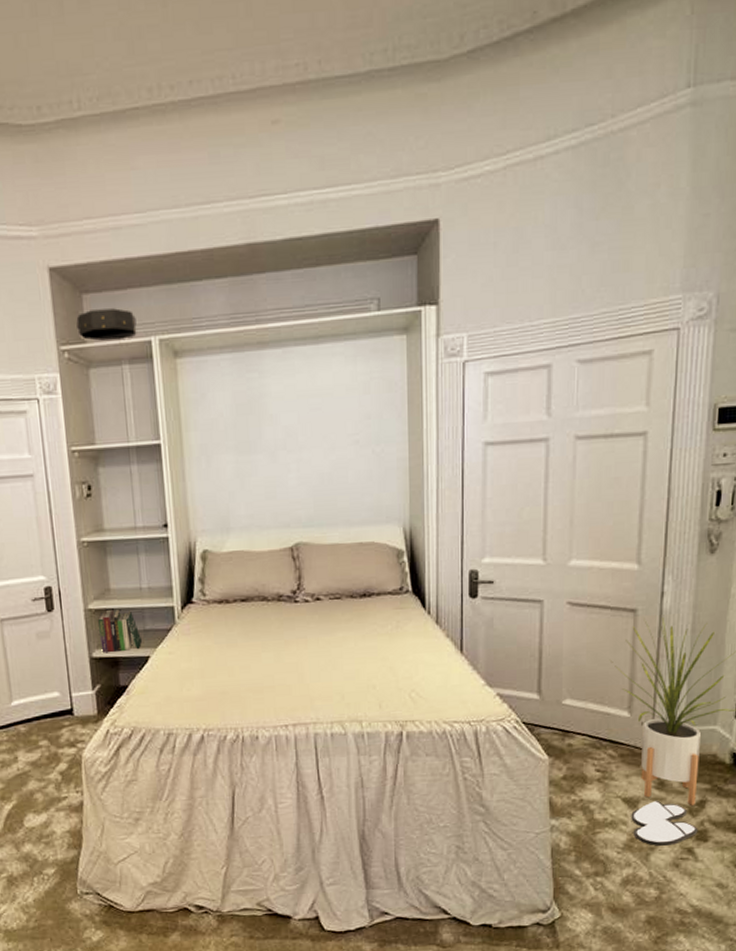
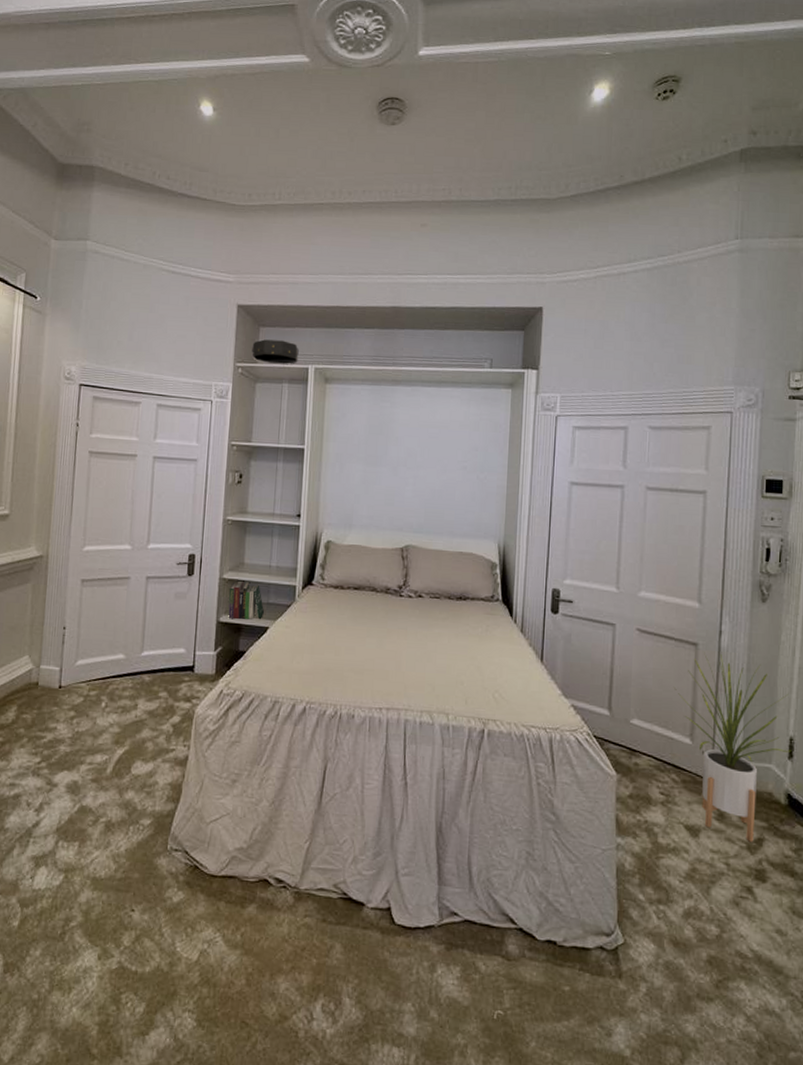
slippers: present [631,800,698,846] -> none [693,831,757,881]

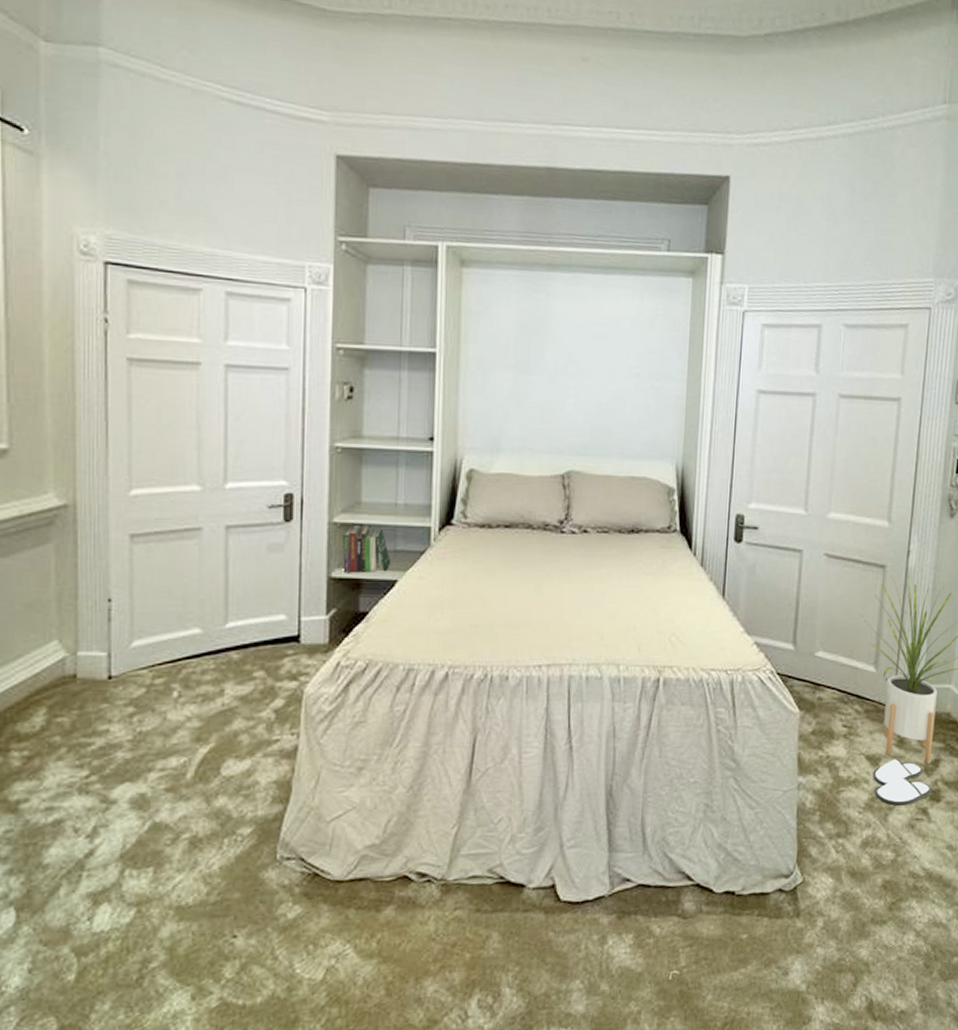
decorative box: present [253,339,299,364] -> none [361,205,424,240]
slippers: none [693,831,757,881] -> present [873,758,932,806]

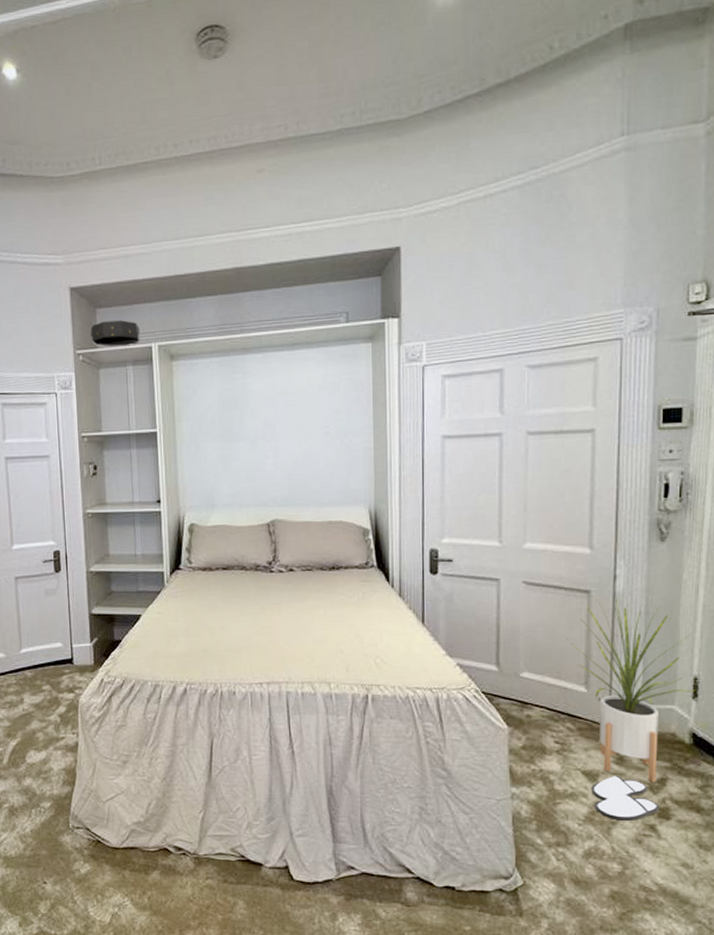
books: present [343,524,390,574] -> none [98,572,134,611]
decorative box: none [361,205,424,240] -> present [92,320,140,346]

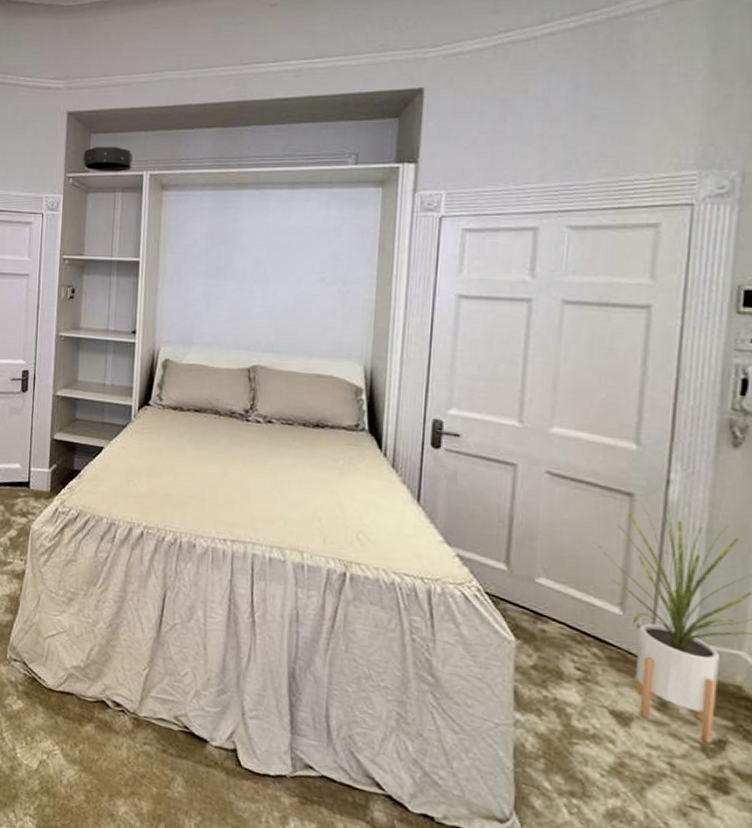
slippers: present [591,775,660,821] -> none [621,723,716,786]

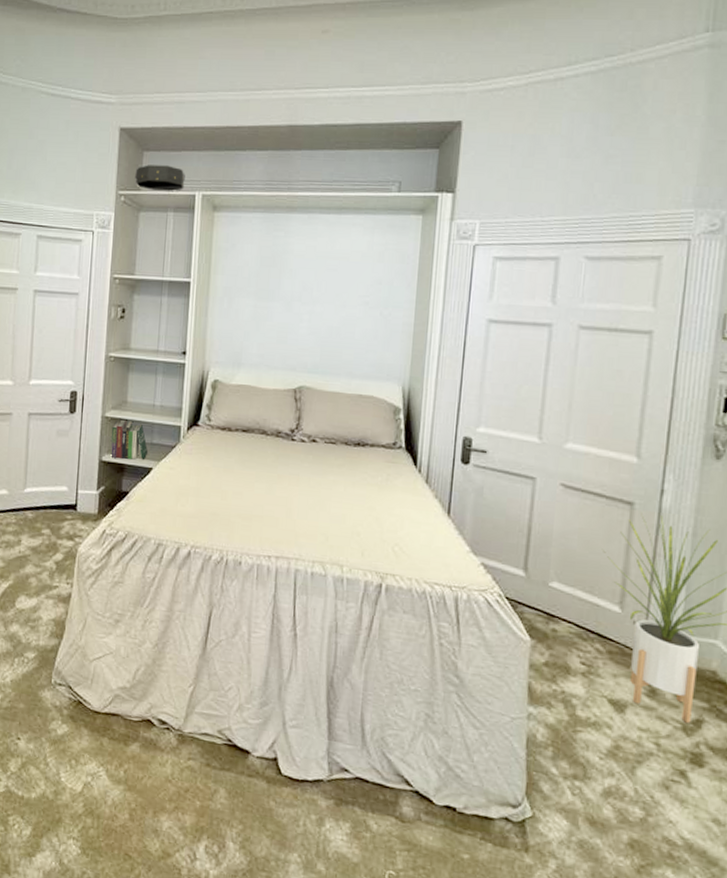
books: none [62,398,99,439] -> present [111,419,148,460]

